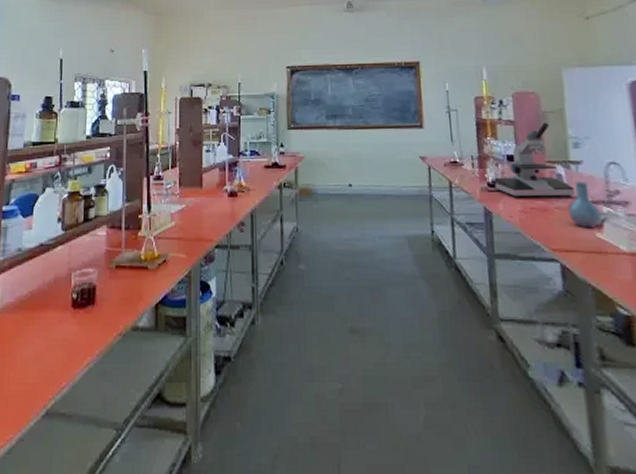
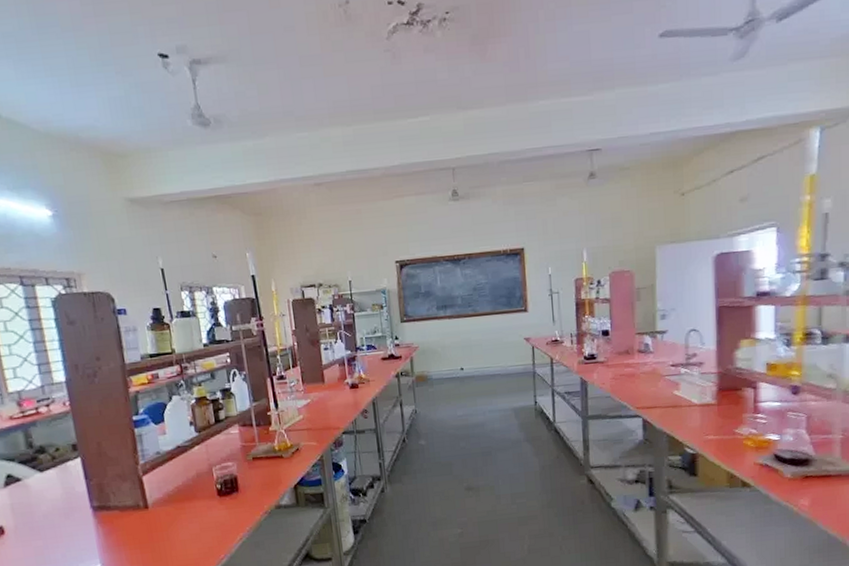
microscope: present [494,123,575,199] -> none [590,298,659,368]
flask: present [567,181,602,228] -> none [651,348,680,388]

